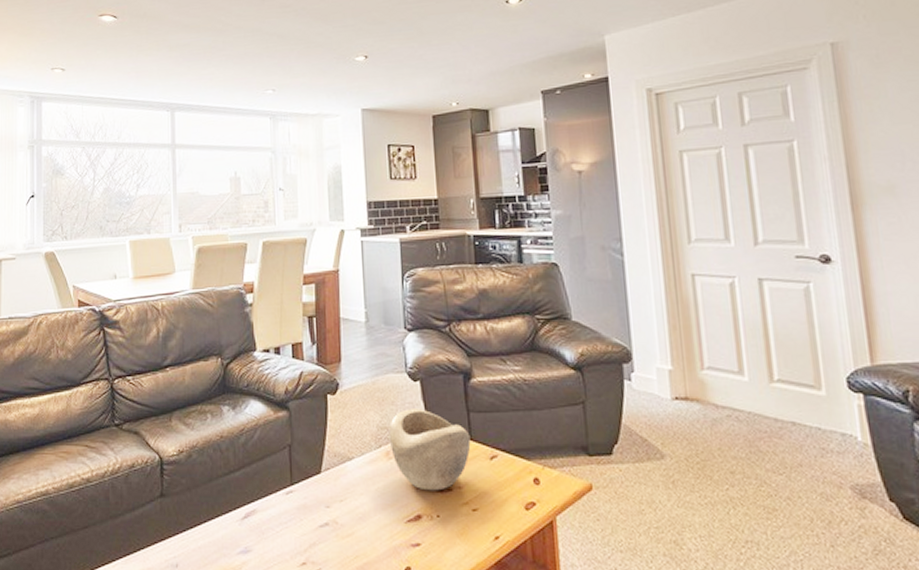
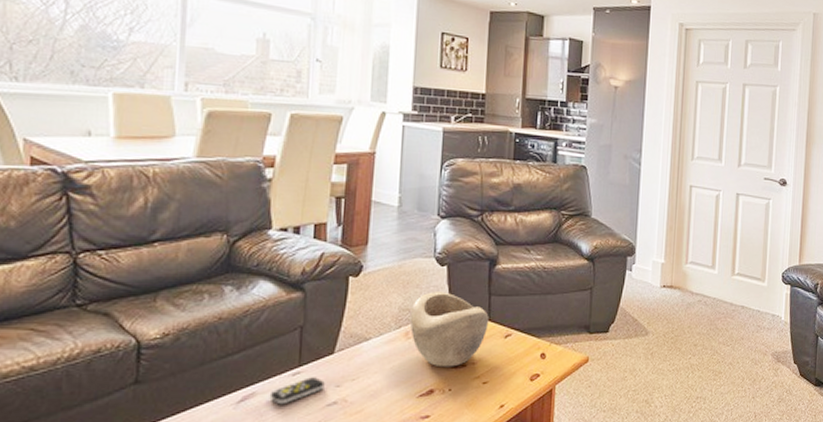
remote control: none [268,497,316,524] -> present [269,377,325,405]

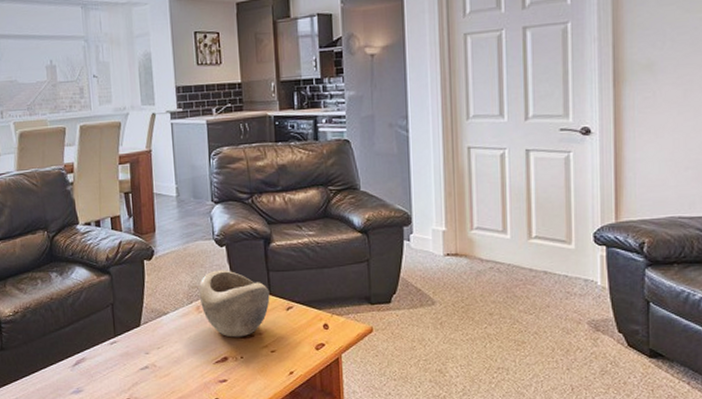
remote control: present [269,377,325,405] -> none [95,346,137,368]

